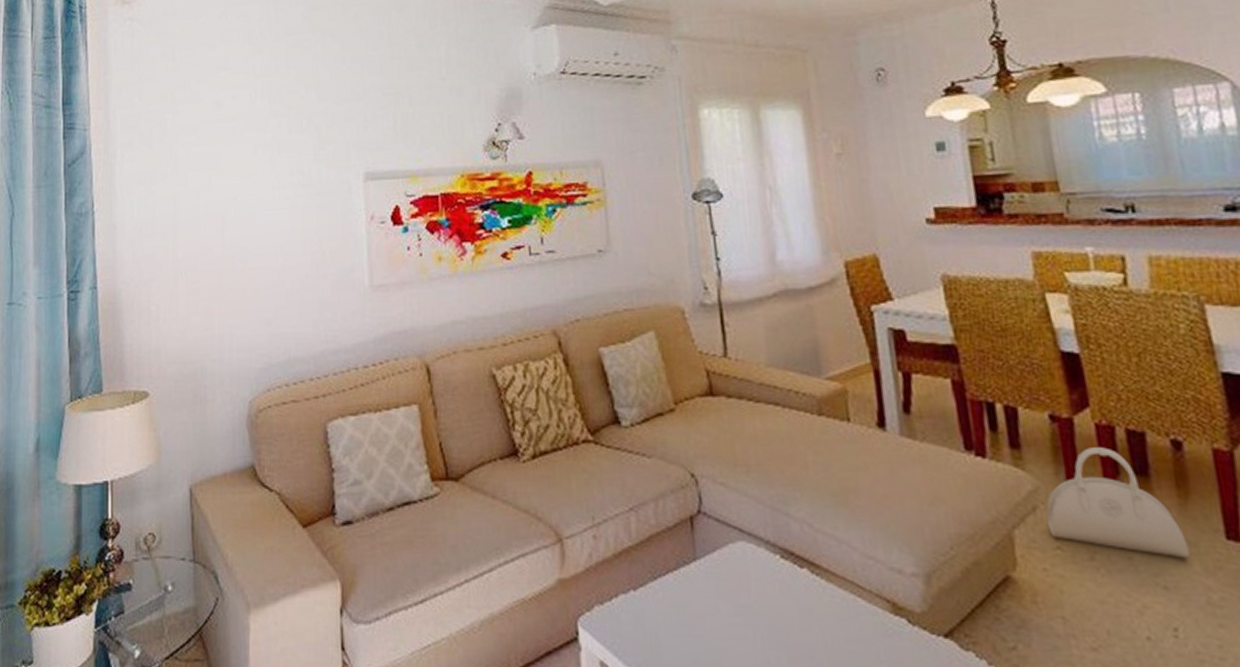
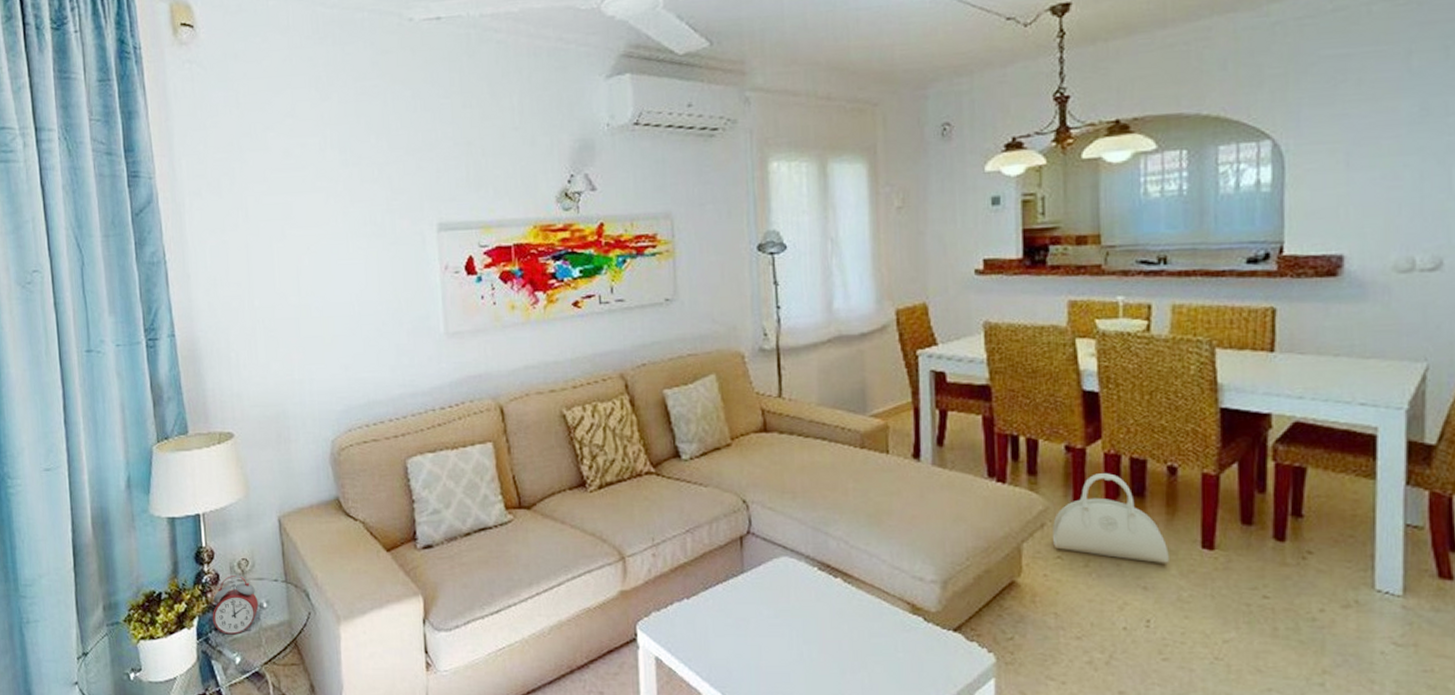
alarm clock: none [113,551,163,625] -> present [212,574,259,637]

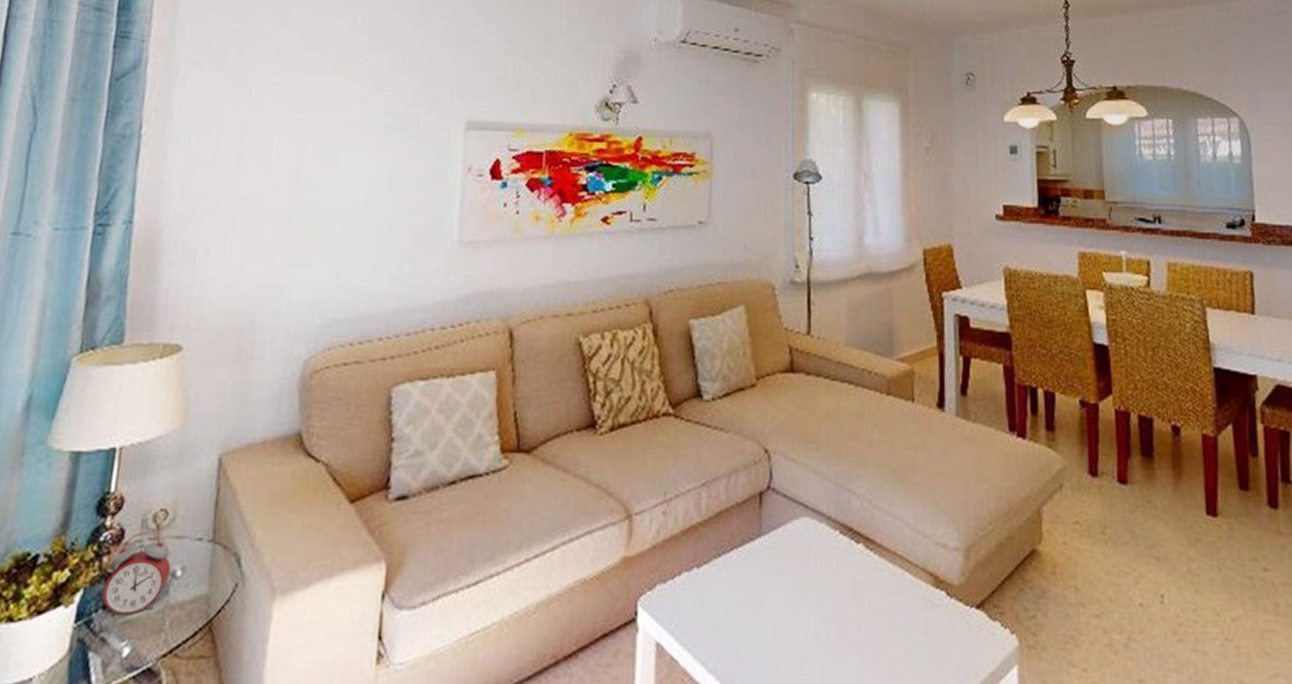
handbag: present [1053,473,1169,564] -> none [1070,431,1178,532]

